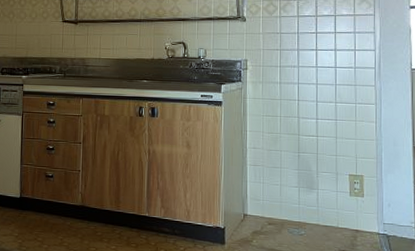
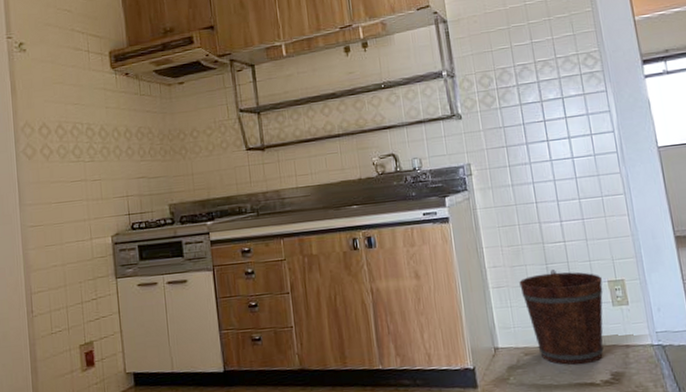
bucket: none [273,158,344,240] -> present [519,270,604,366]

